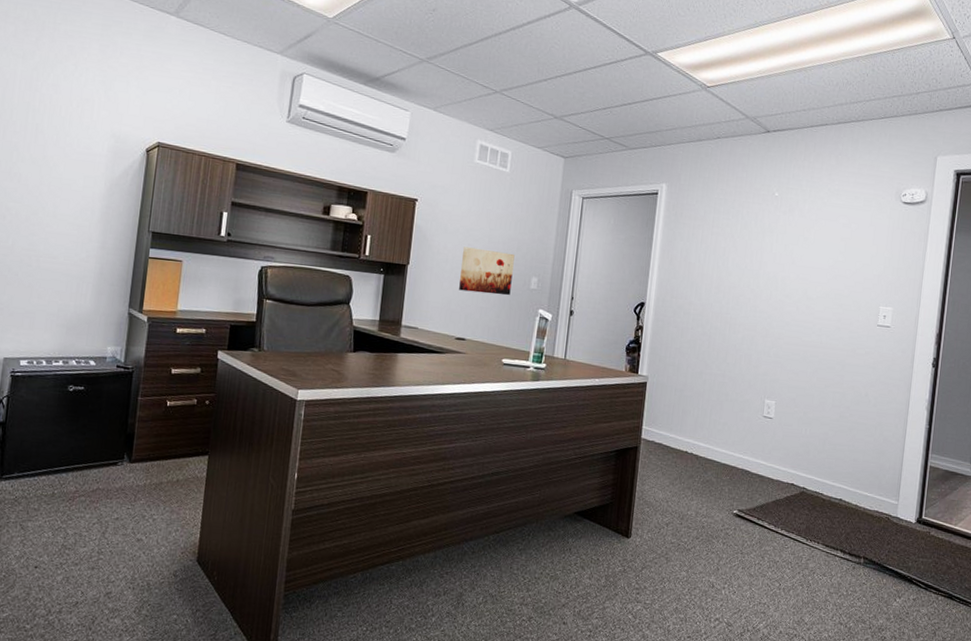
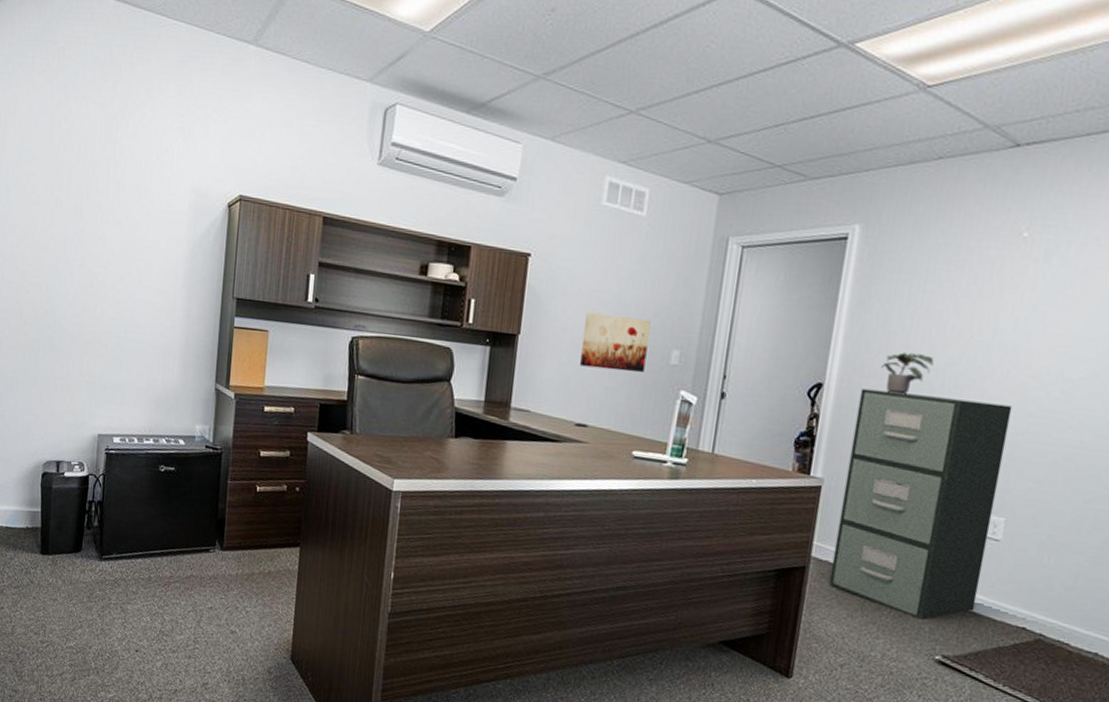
filing cabinet: none [655,306,776,483] -> present [828,388,1013,620]
potted plant: none [686,279,722,311] -> present [882,352,934,395]

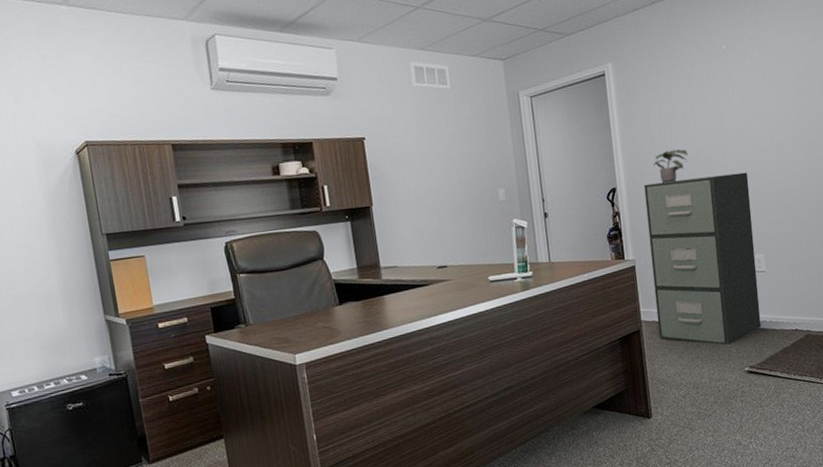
wall art: present [580,312,651,373] -> none [423,170,481,219]

